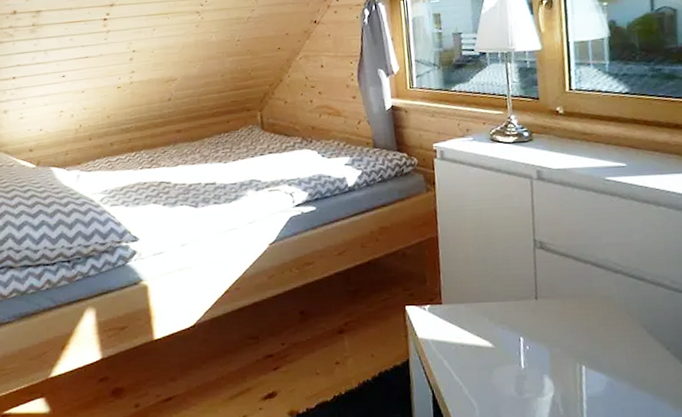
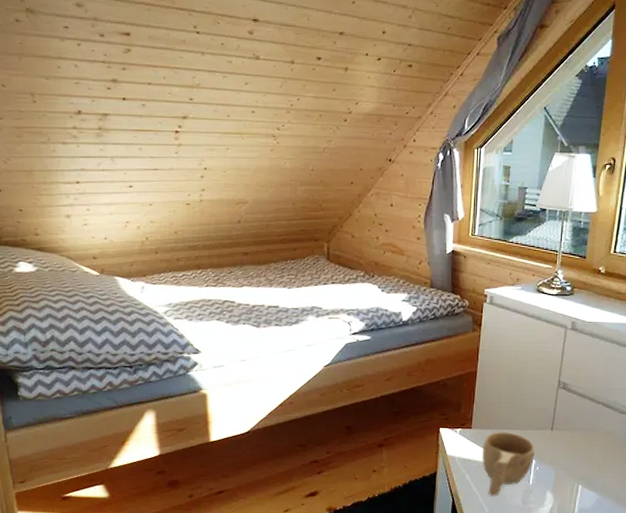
cup: none [457,304,522,386] -> present [482,431,536,496]

